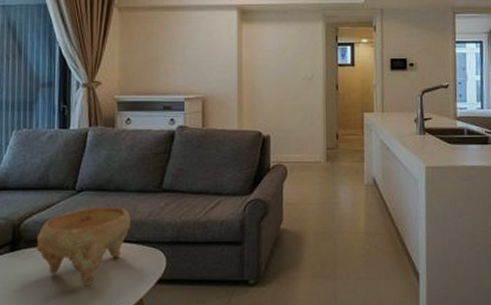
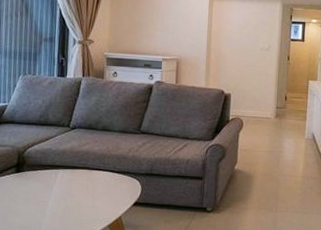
decorative bowl: present [36,207,131,286] -> none [37,142,114,204]

